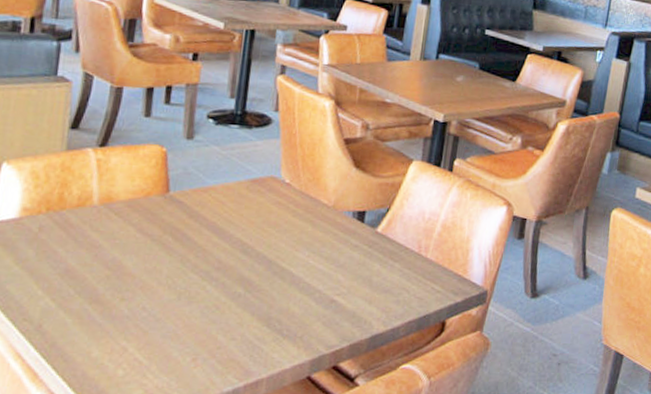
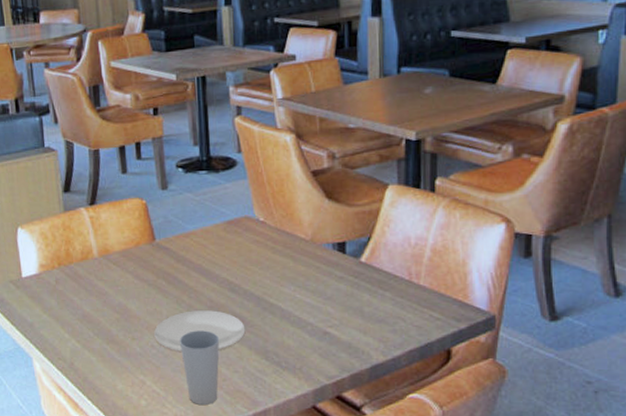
plate: none [148,271,252,317] -> present [154,310,246,353]
cup: none [175,293,222,375] -> present [179,330,220,405]

